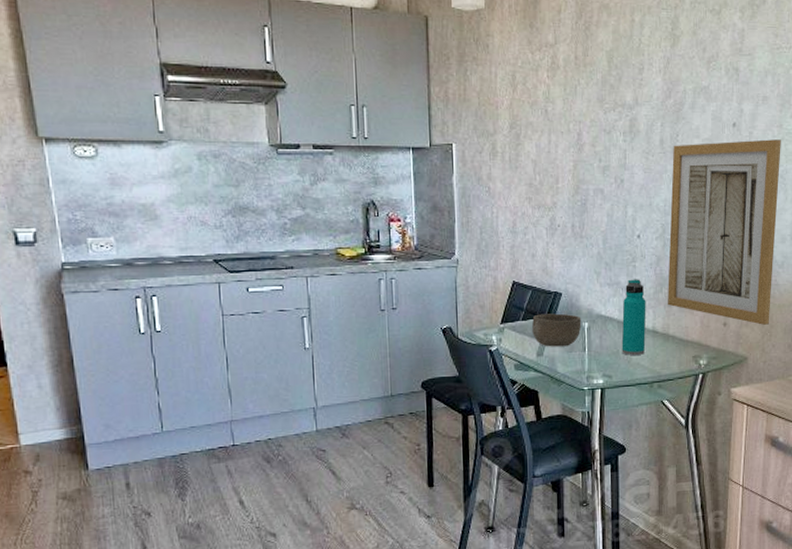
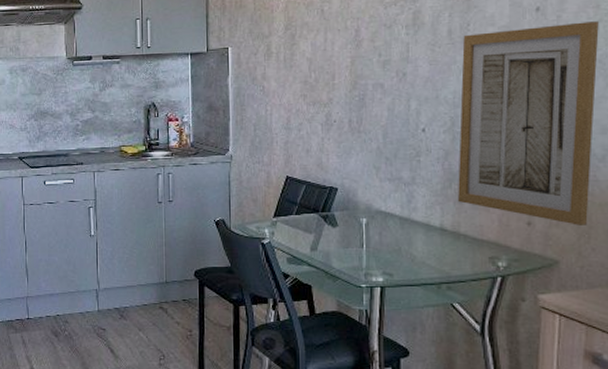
bowl: present [532,313,582,347] -> none [306,208,359,242]
water bottle: present [621,279,646,355] -> none [404,174,433,253]

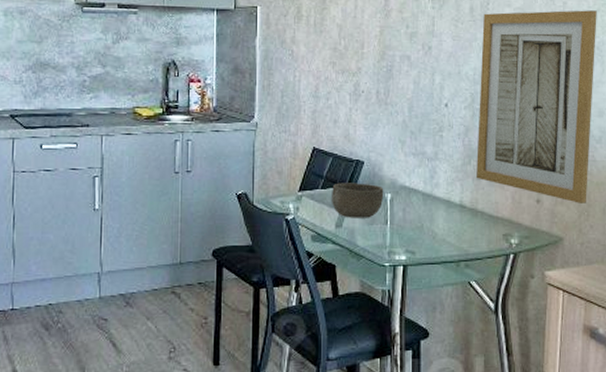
bowl: none [306,208,359,242] -> present [332,183,384,218]

